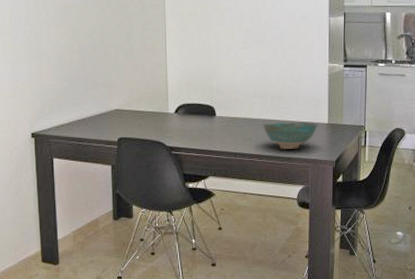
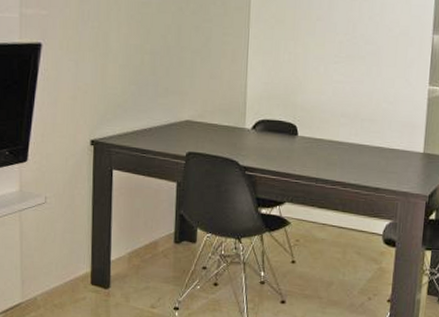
bowl: present [263,121,318,150] -> none [349,147,412,180]

